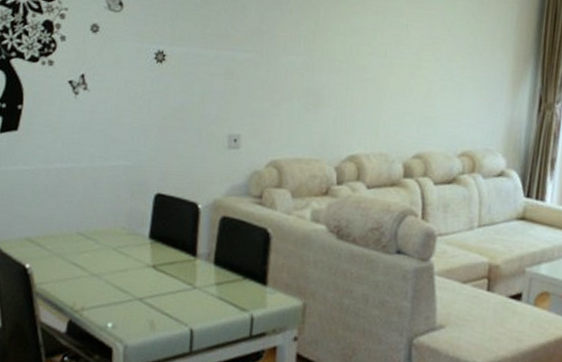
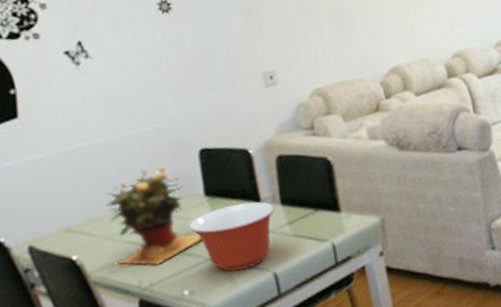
flower arrangement: none [59,201,136,293] -> present [103,166,201,266]
mixing bowl: none [128,252,208,318] -> present [189,202,275,272]

